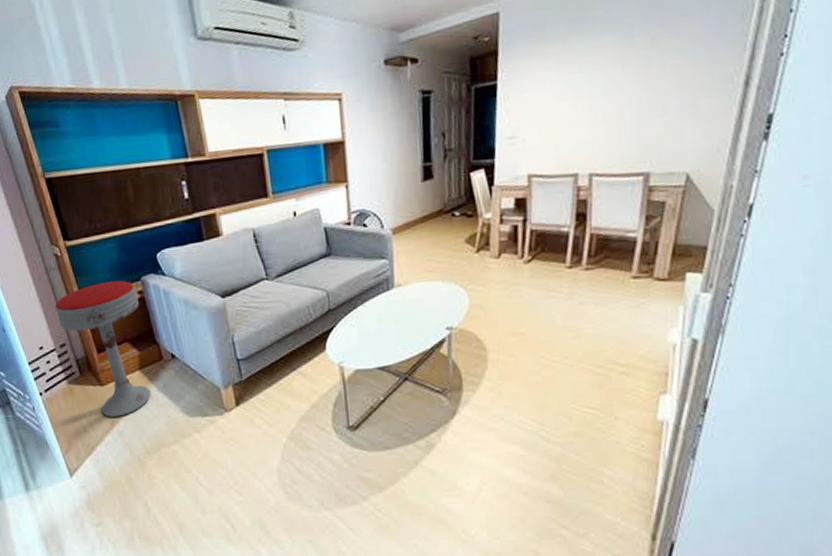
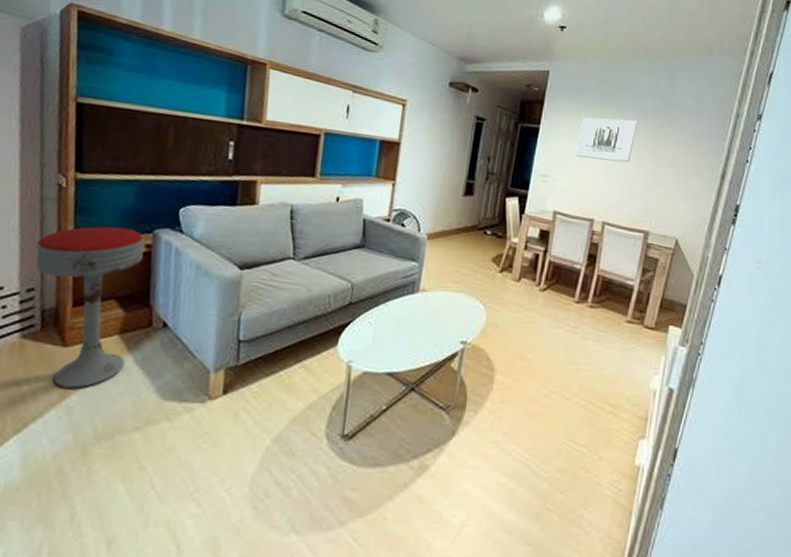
wall art: none [545,42,621,107] -> present [576,117,637,163]

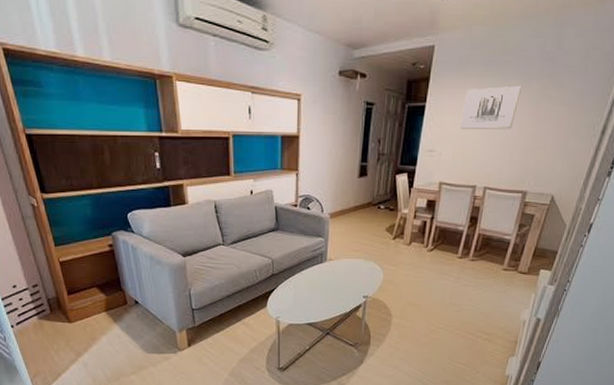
bar stool: present [36,226,145,389] -> none [29,233,114,350]

